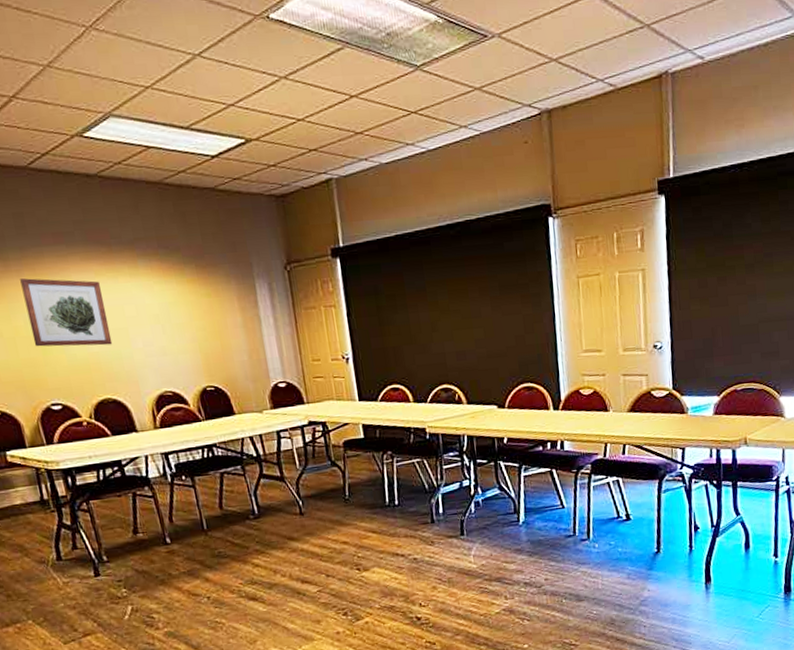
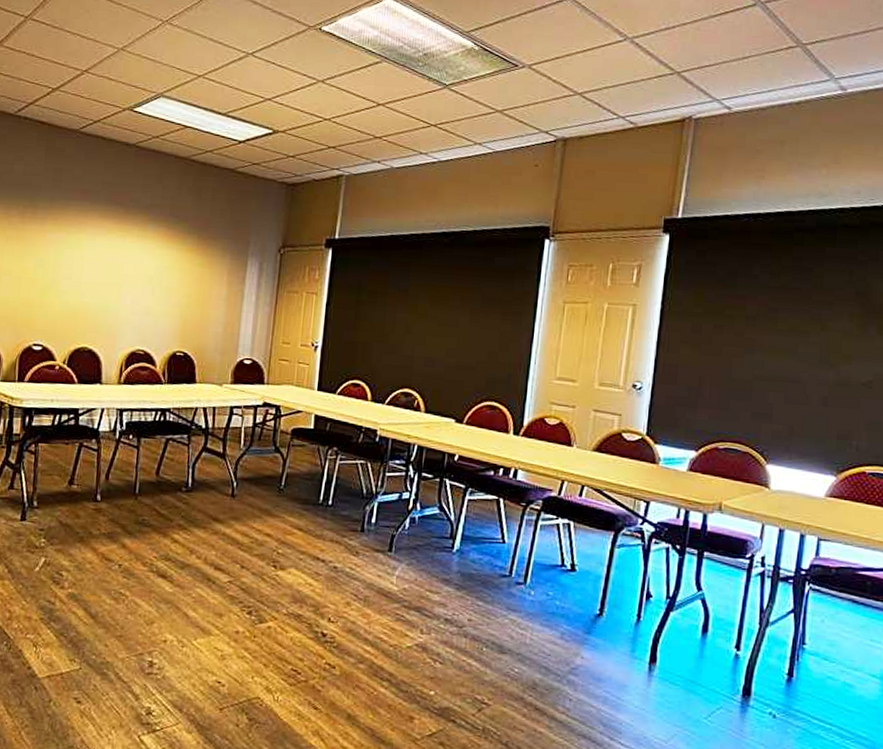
wall art: present [20,278,113,347] -> none [36,226,110,298]

